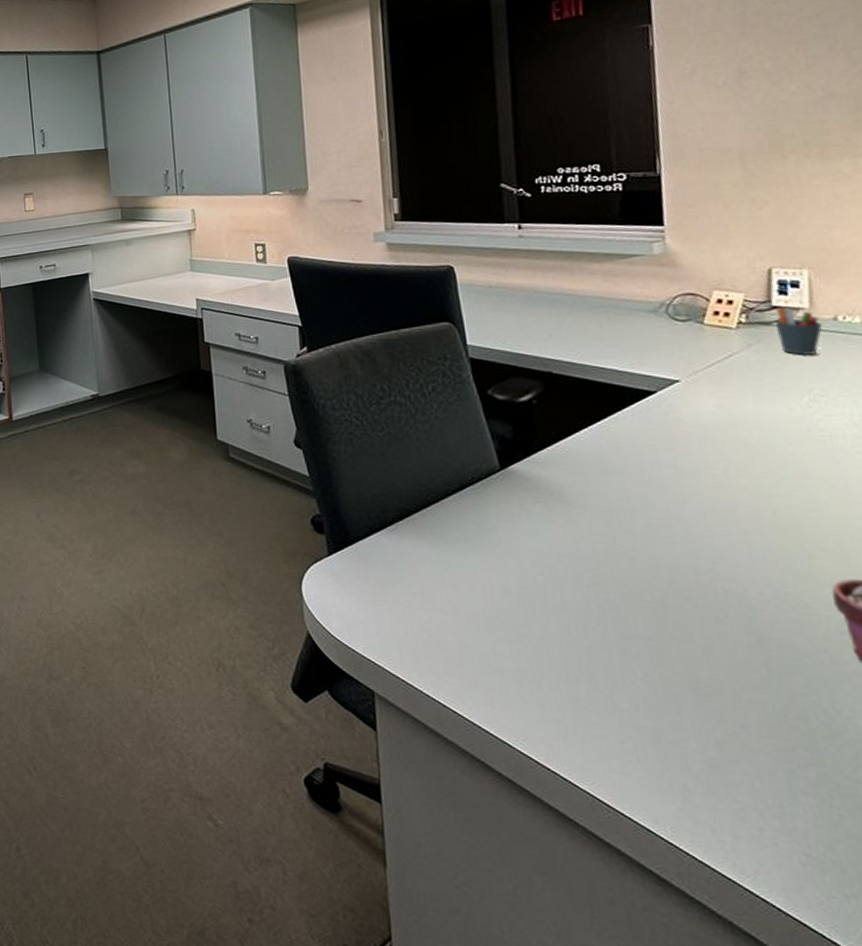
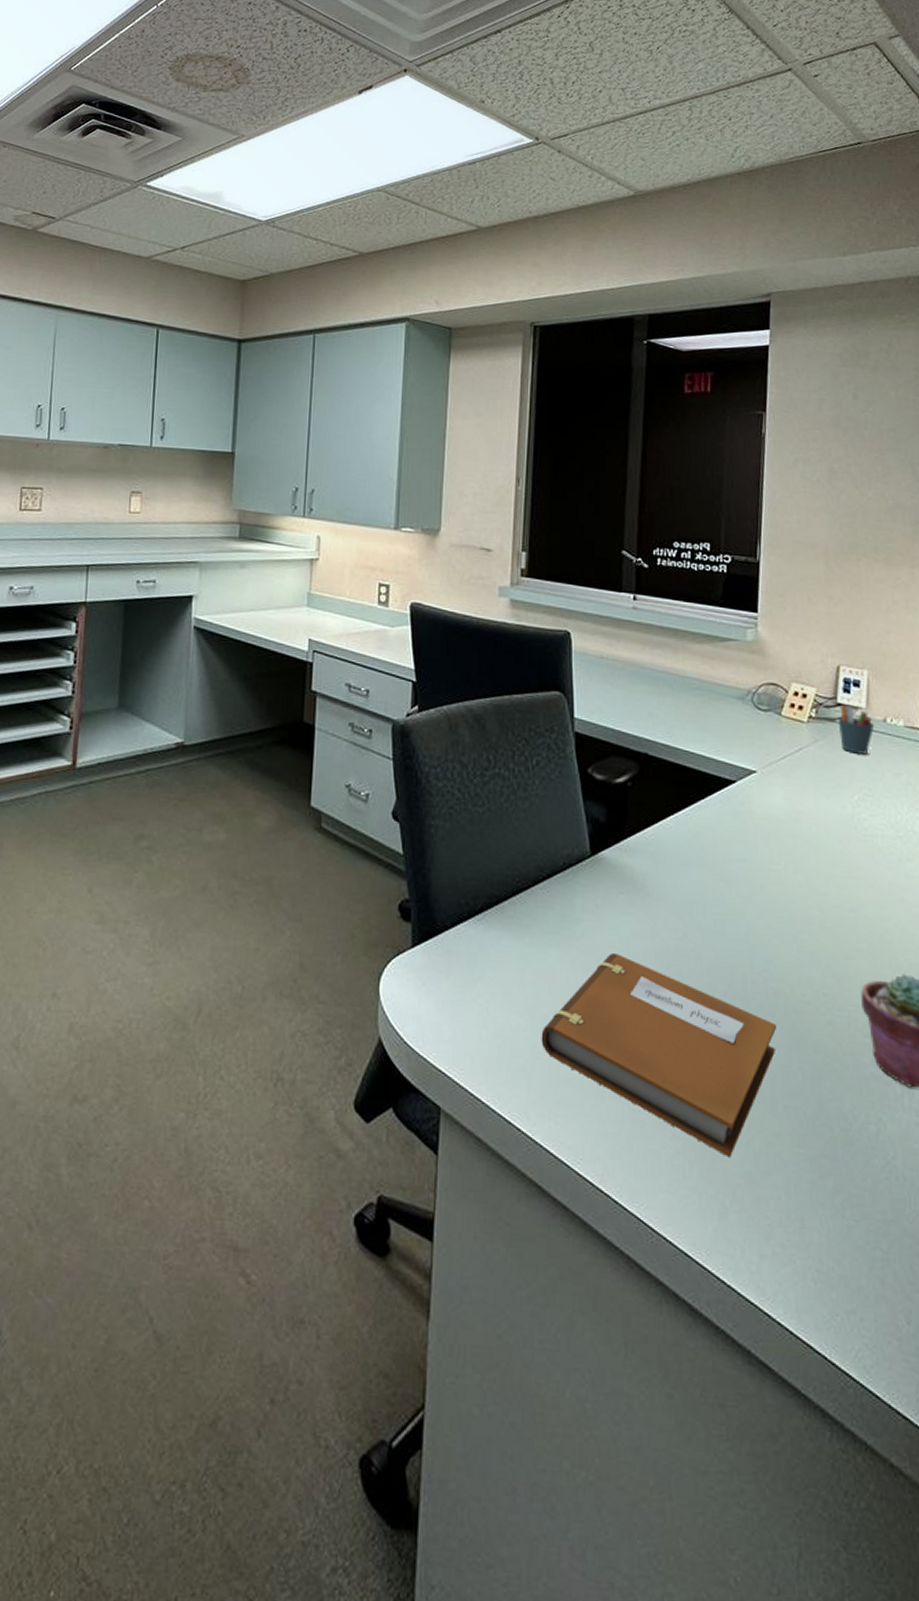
notebook: none [467,557,732,745] -> present [541,953,777,1158]

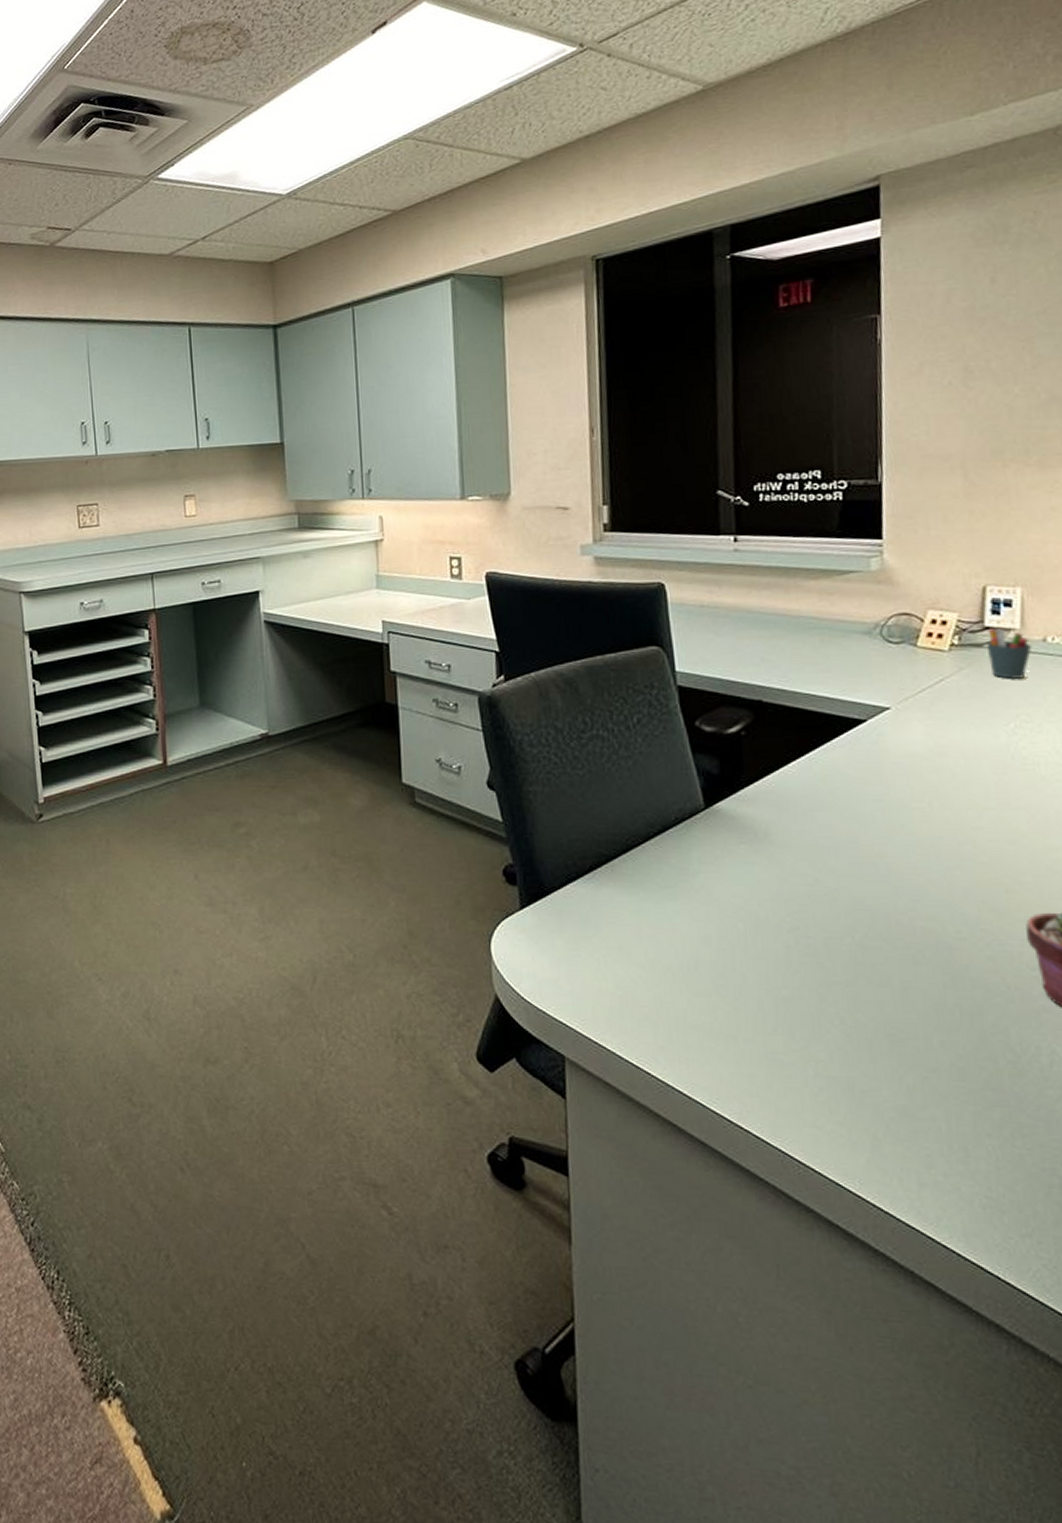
notebook: present [541,953,777,1158] -> none [664,903,928,1093]

